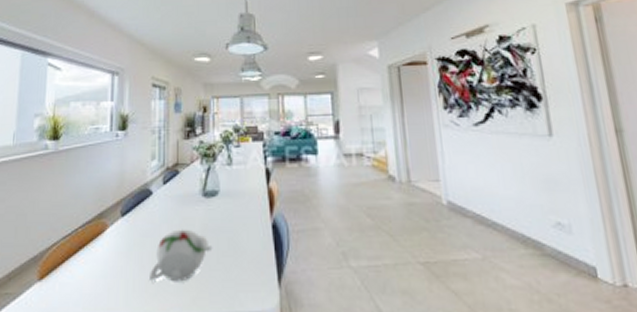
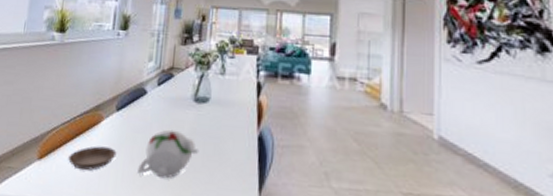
saucer: none [73,257,125,286] -> present [68,146,117,171]

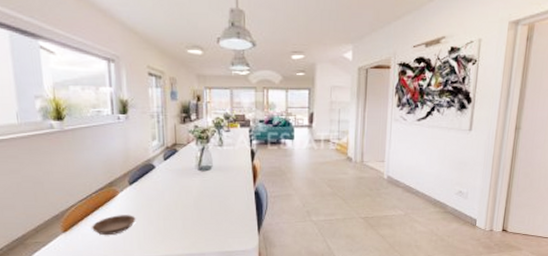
teapot: present [137,129,199,179] -> none [156,194,208,232]

